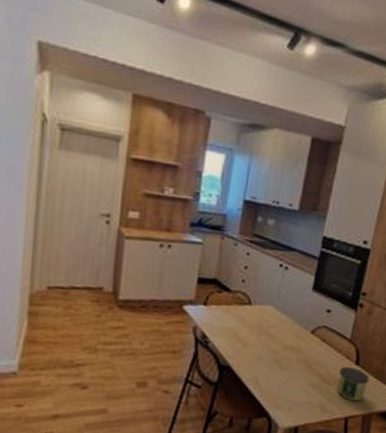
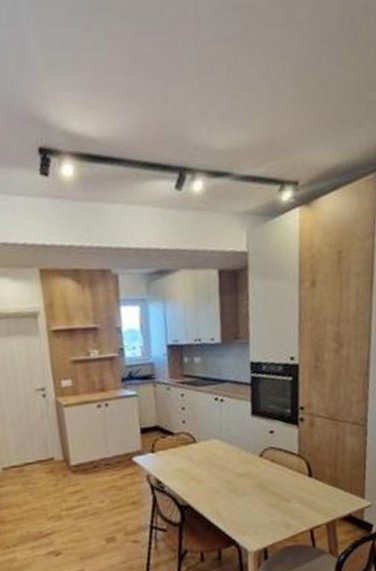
candle: present [337,367,370,402] -> none [295,480,325,512]

